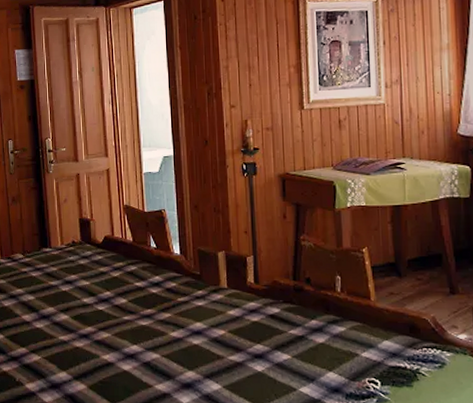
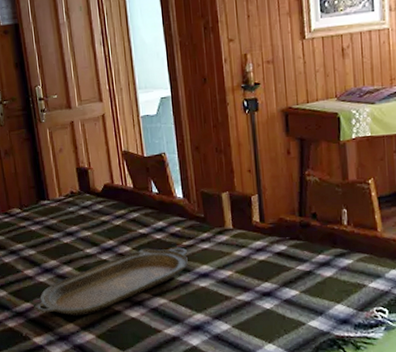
serving tray: none [29,301,182,365] -> present [34,247,188,316]

